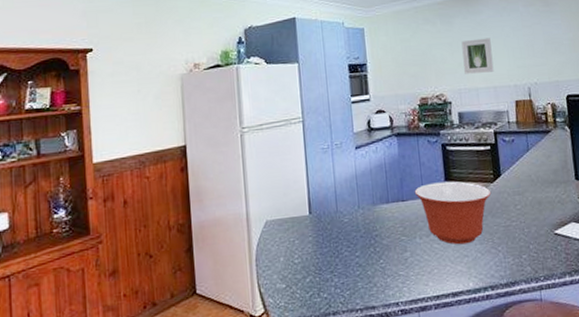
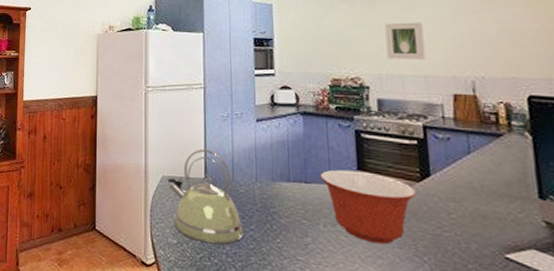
kettle: none [271,184,350,281] -> present [167,149,243,245]

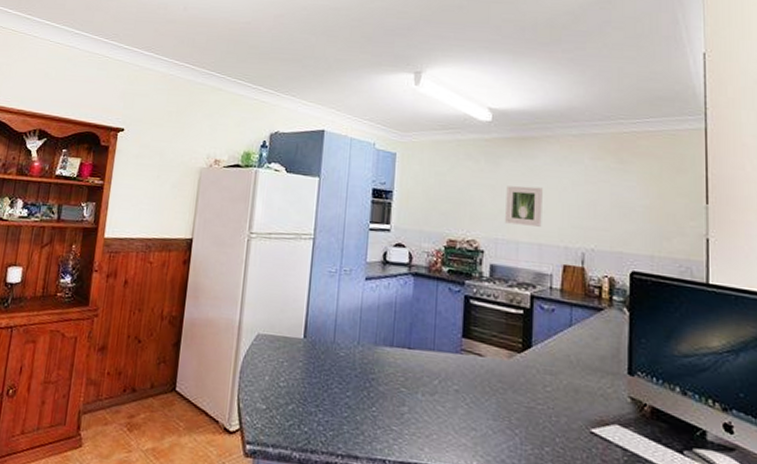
kettle: present [167,149,243,245] -> none [262,306,339,412]
mixing bowl: present [320,169,417,245] -> none [424,336,517,416]

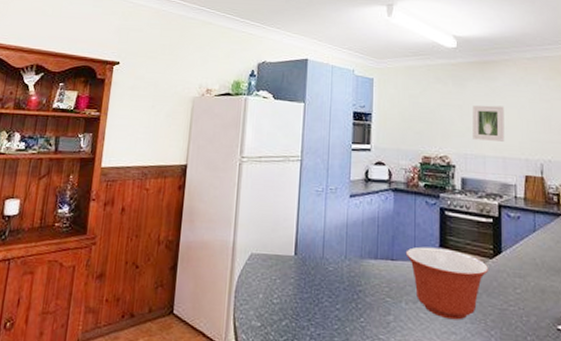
mixing bowl: none [424,336,517,416] -> present [405,246,489,320]

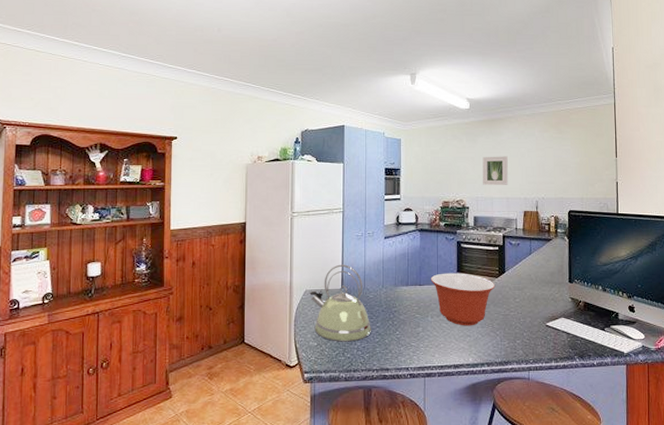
kettle: none [256,225,329,326] -> present [310,264,371,342]

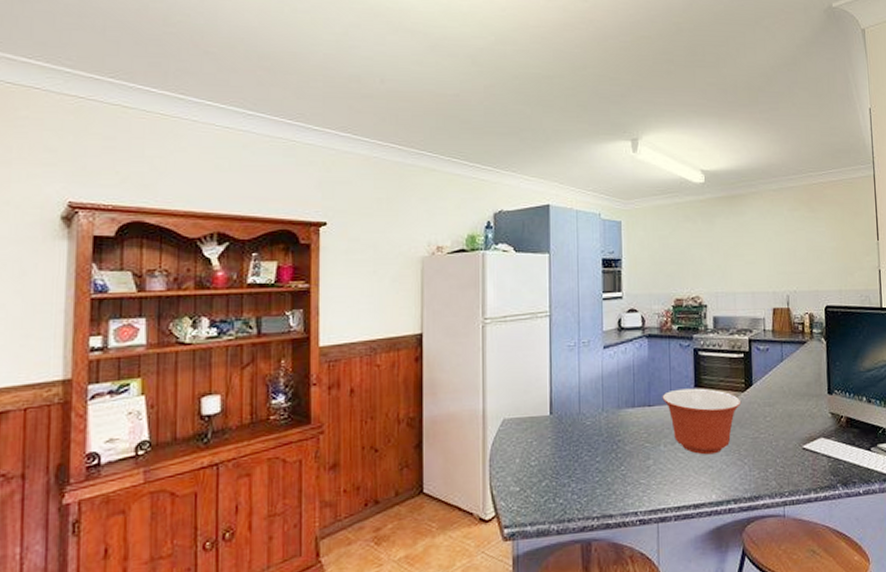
kettle: present [310,264,371,342] -> none [509,383,589,485]
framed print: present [482,156,508,185] -> none [722,241,753,277]

